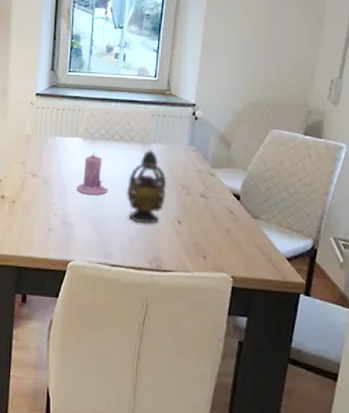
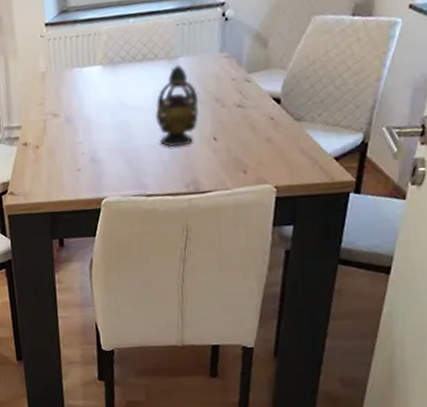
candle: present [76,152,109,196] -> none [101,78,136,127]

